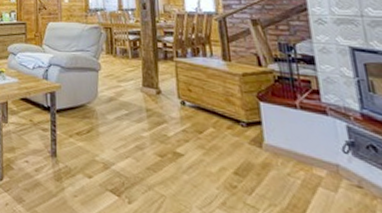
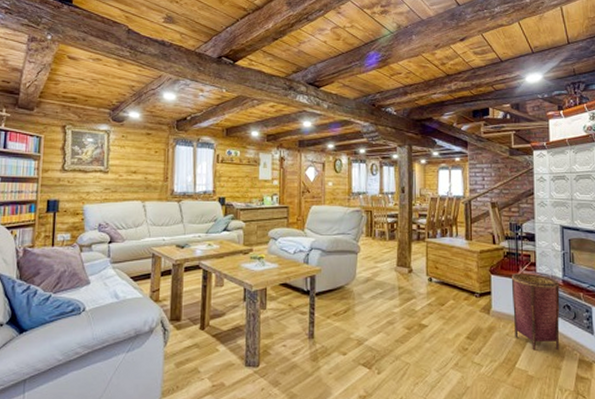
woven basket: none [286,102,366,201] -> present [511,273,560,351]

